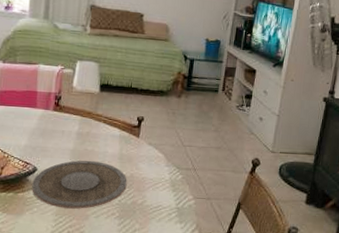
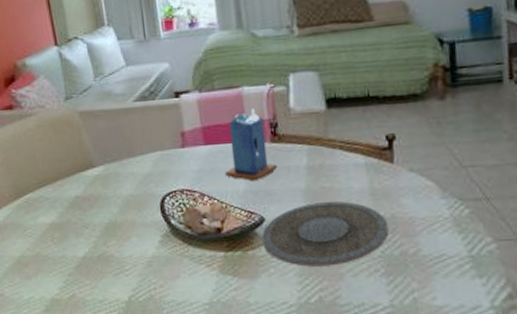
candle: none [12,82,55,139] -> present [225,108,278,182]

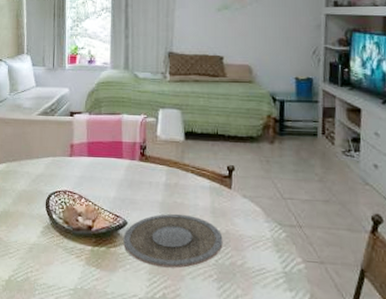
candle: present [225,108,278,182] -> none [101,132,142,191]

